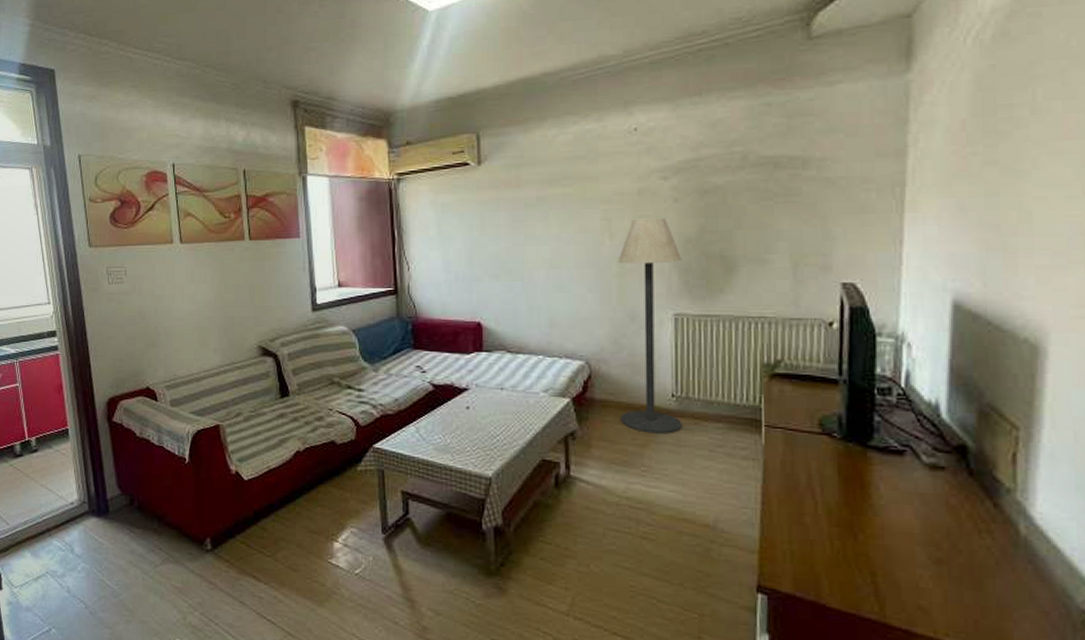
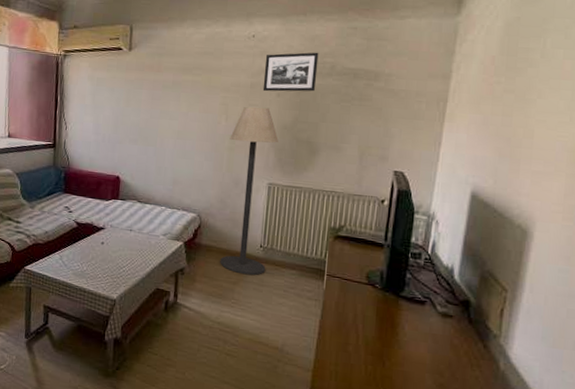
picture frame: none [653,140,725,198] -> present [262,52,319,92]

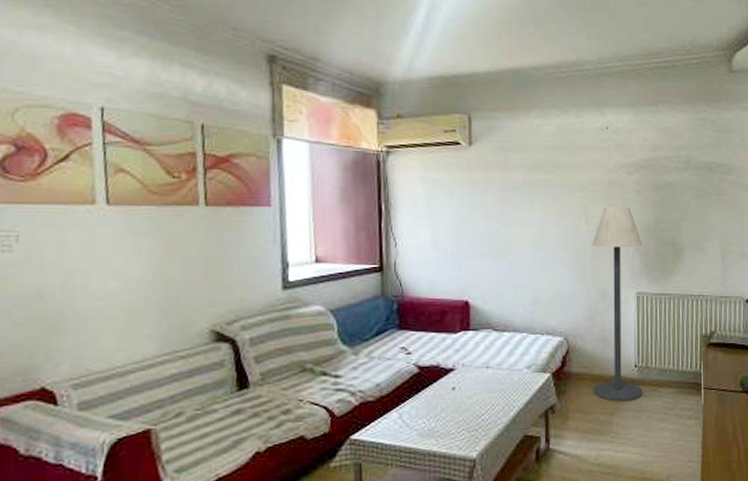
picture frame: present [262,52,319,92] -> none [621,145,674,190]

